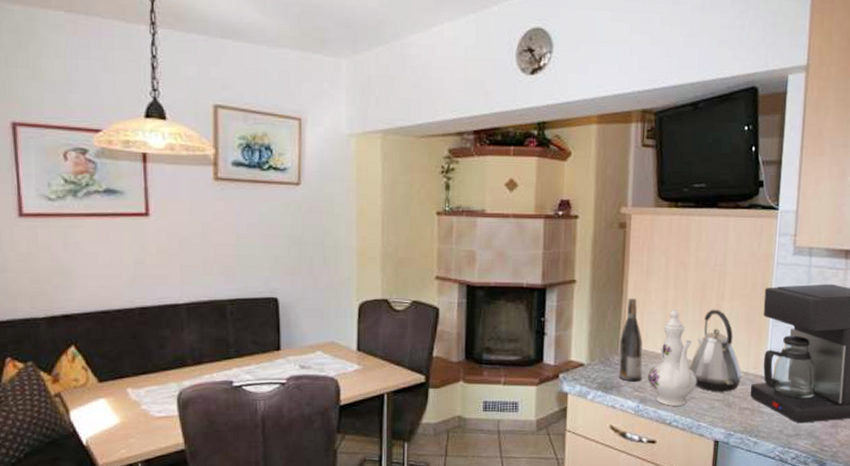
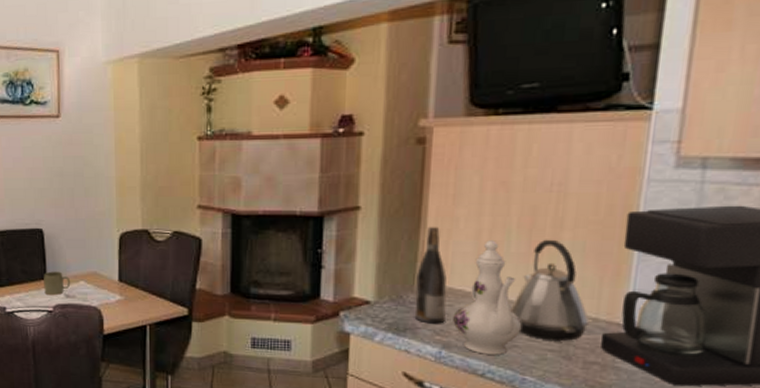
mug: none [277,342,307,367] -> present [43,271,71,296]

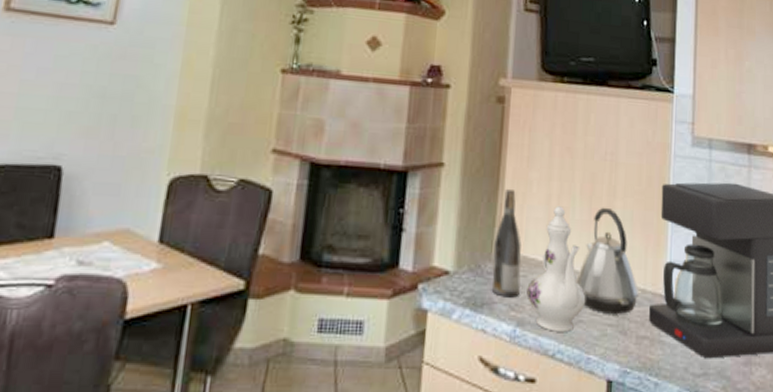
mug: present [43,271,71,296] -> none [46,226,90,263]

